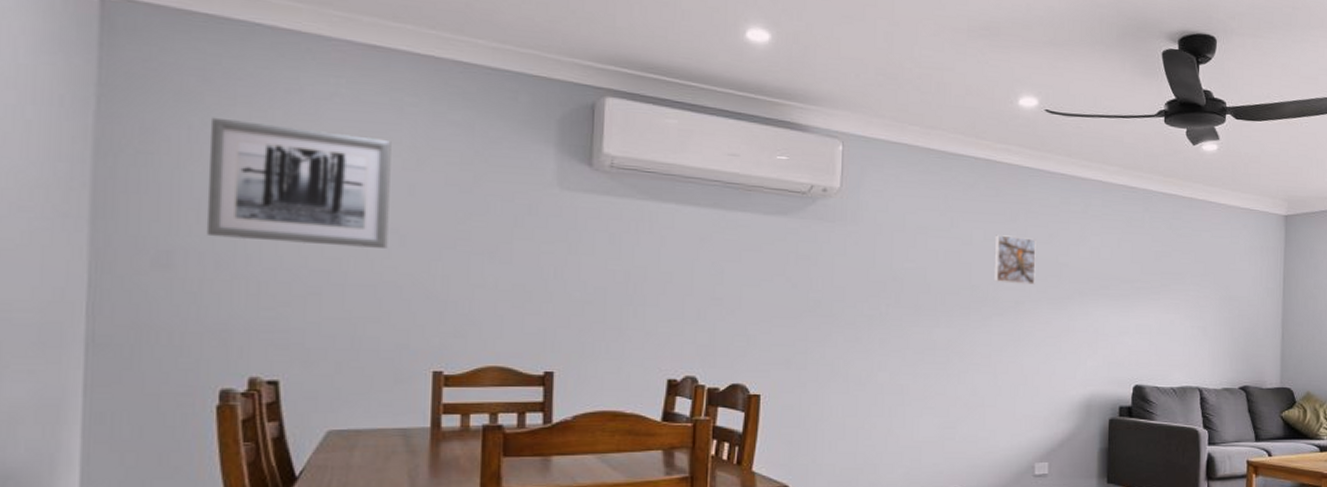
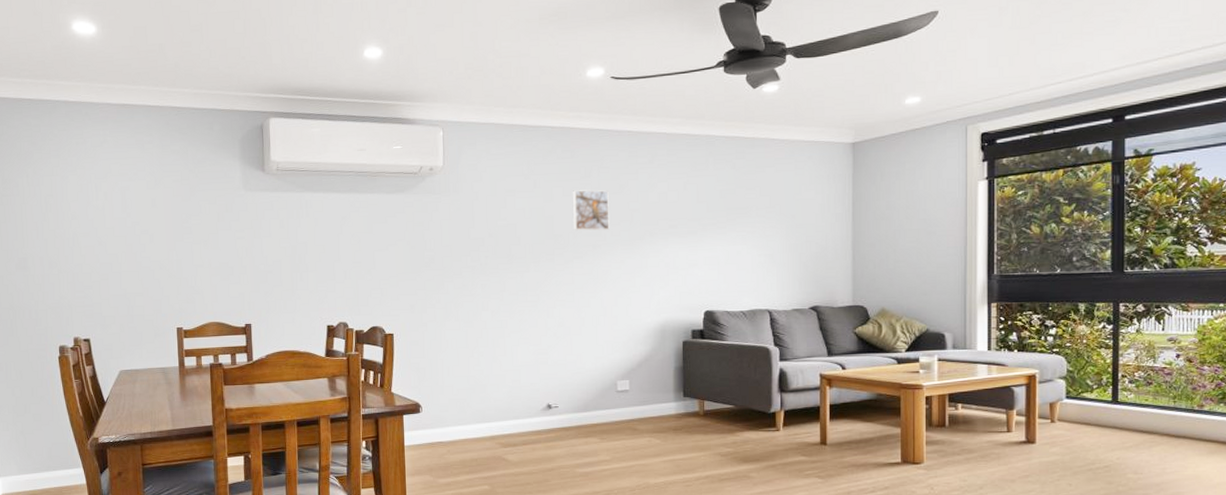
wall art: present [206,117,392,248] -> none [38,167,143,247]

